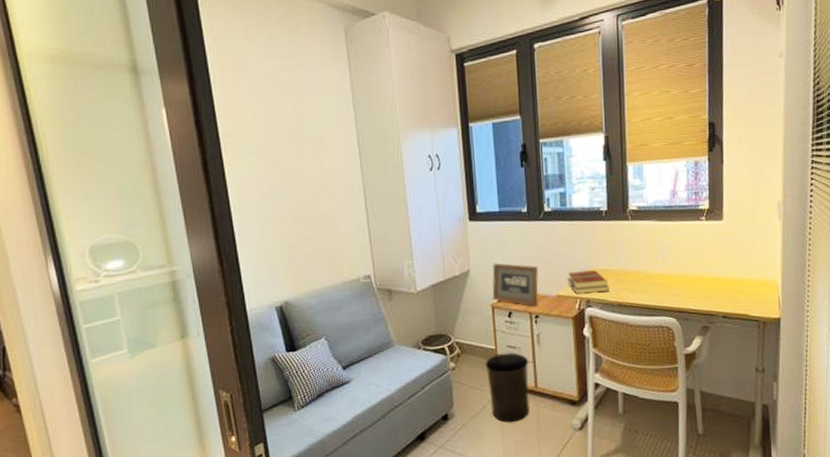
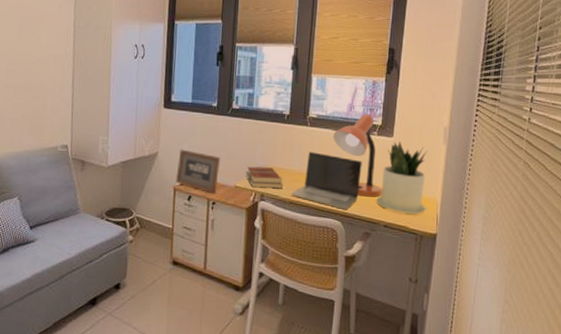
waste bin: present [485,352,530,422] -> none [160,233,202,299]
laptop: none [618,247,693,306] -> present [290,151,362,211]
desk lamp: none [657,198,717,289] -> present [333,114,382,197]
planter: none [711,224,766,302] -> present [376,141,428,215]

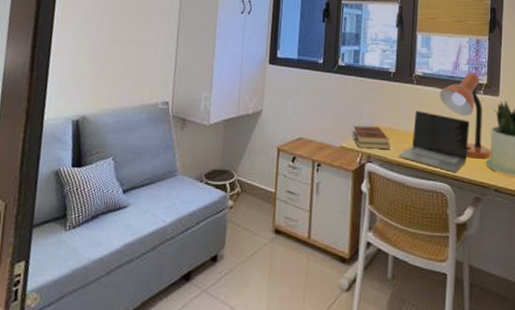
picture frame: present [175,149,220,194] -> none [279,107,326,155]

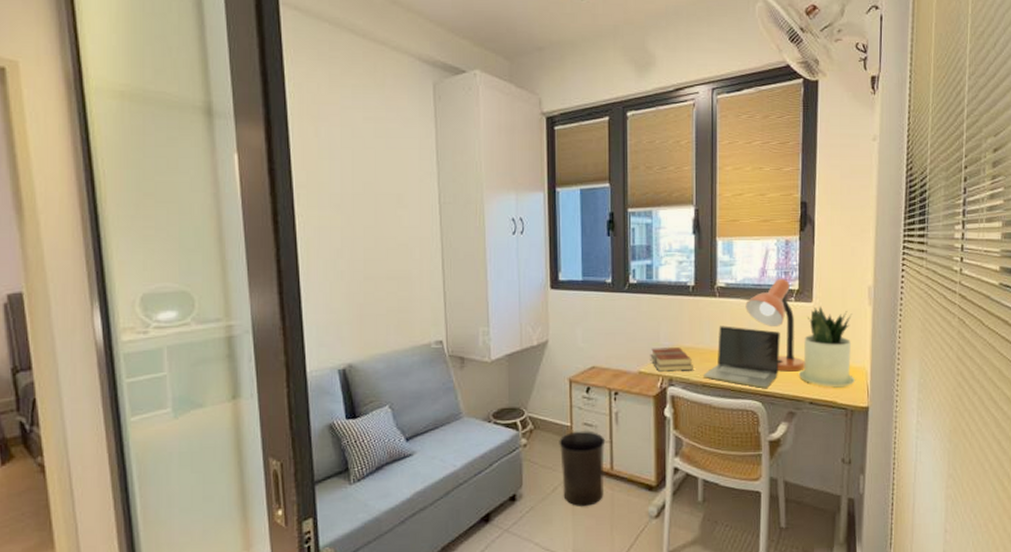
waste bin: none [261,198,306,273] -> present [559,431,606,506]

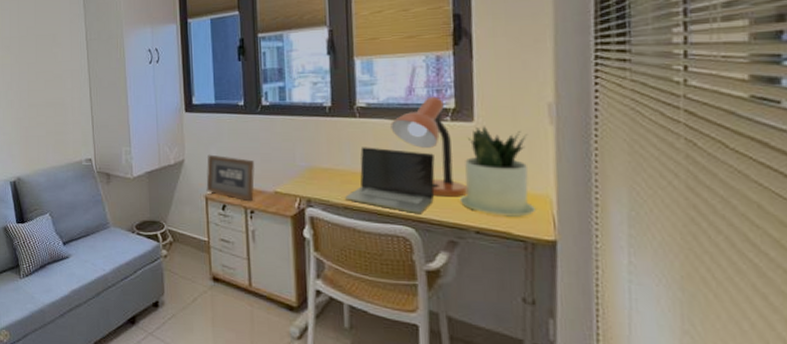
waste bin: present [559,431,606,506] -> none [197,246,243,320]
picture frame: none [570,334,620,383] -> present [206,154,255,202]
books: present [650,347,693,373] -> none [286,168,333,194]

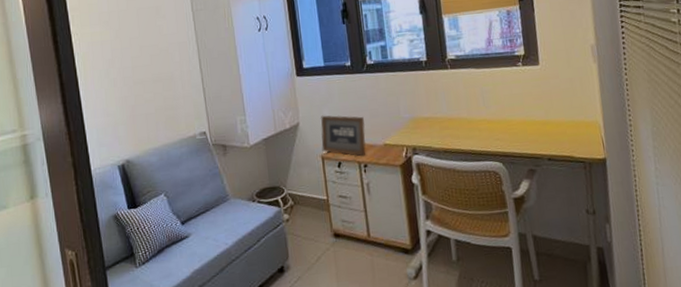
laptop: present [344,147,435,215] -> none [443,94,515,150]
desk lamp: present [390,96,467,197] -> none [476,45,539,132]
planter: present [459,126,535,217] -> none [534,68,589,144]

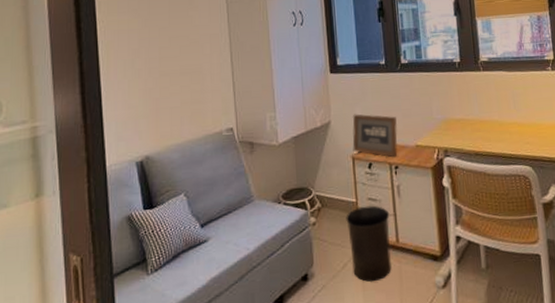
waste bin: none [318,202,364,273] -> present [346,205,391,282]

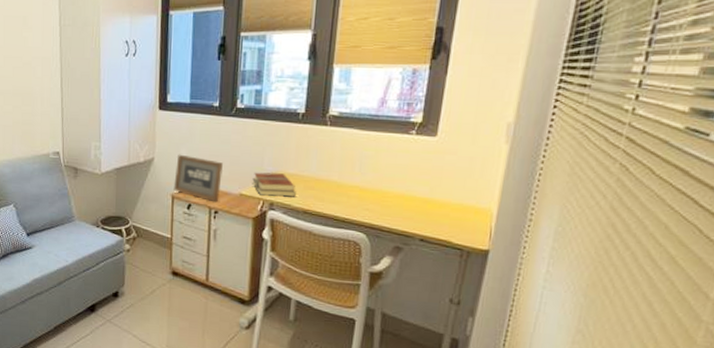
waste bin: present [346,205,391,282] -> none [159,243,203,310]
books: none [425,120,466,144] -> present [252,172,296,197]

